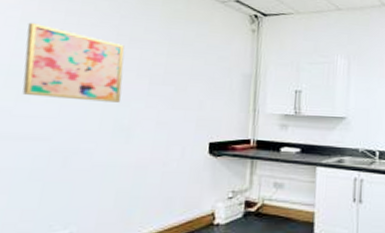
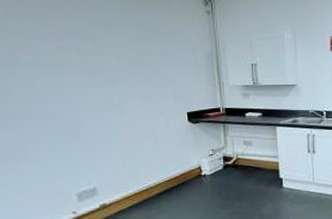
wall art: present [22,22,125,103] -> none [13,16,109,84]

